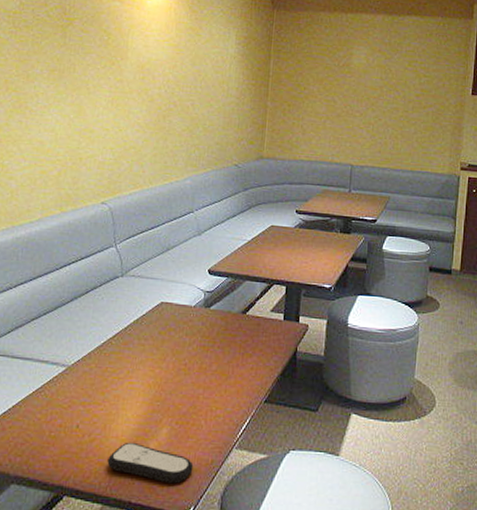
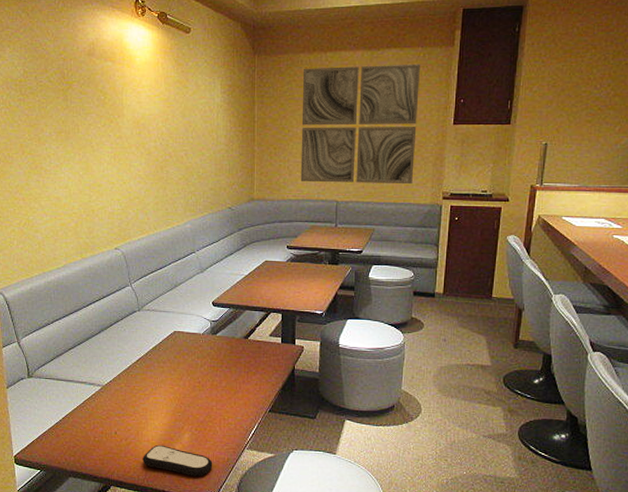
wall art: none [314,27,441,153] -> present [300,63,421,185]

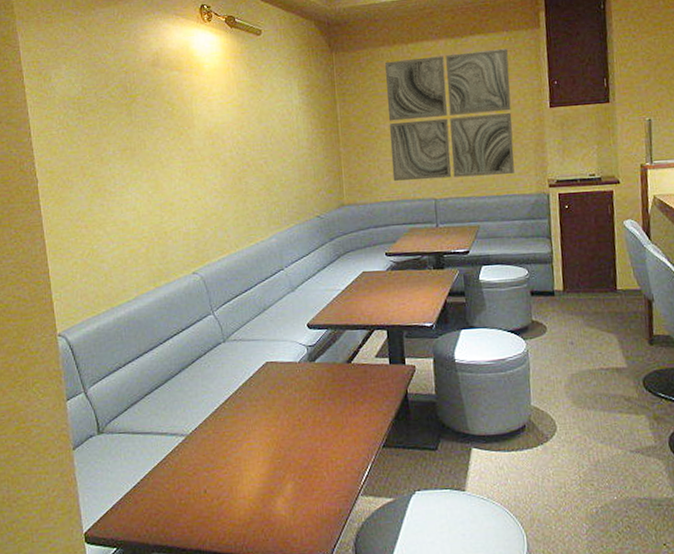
remote control: present [142,444,213,477] -> none [239,500,323,536]

